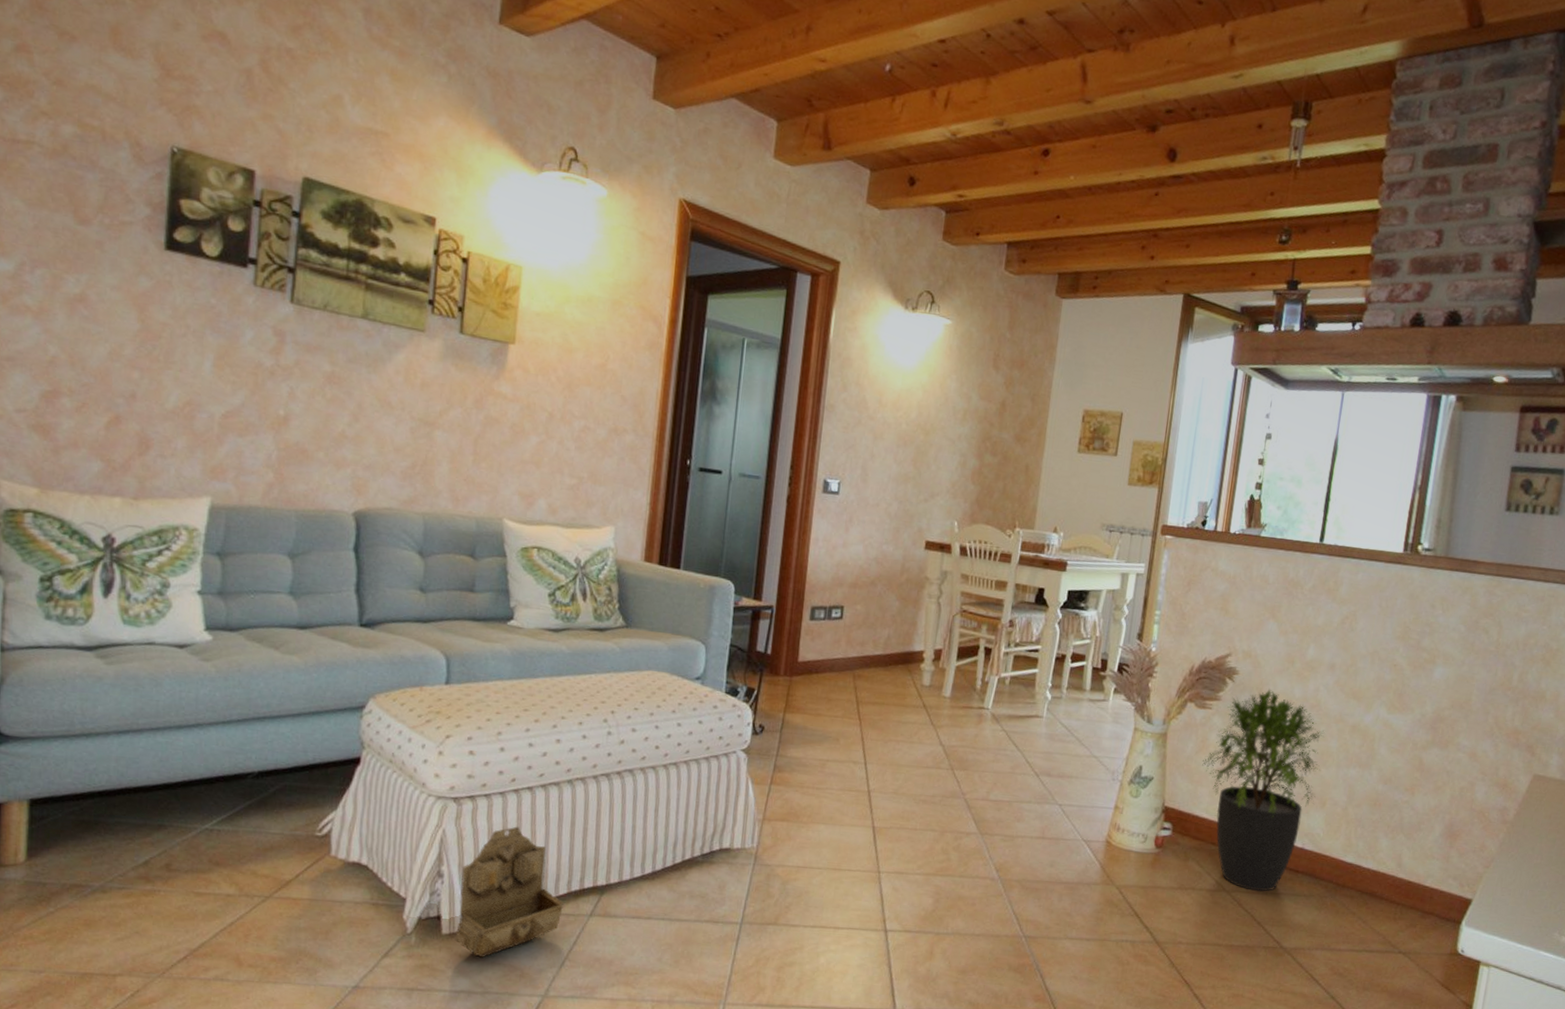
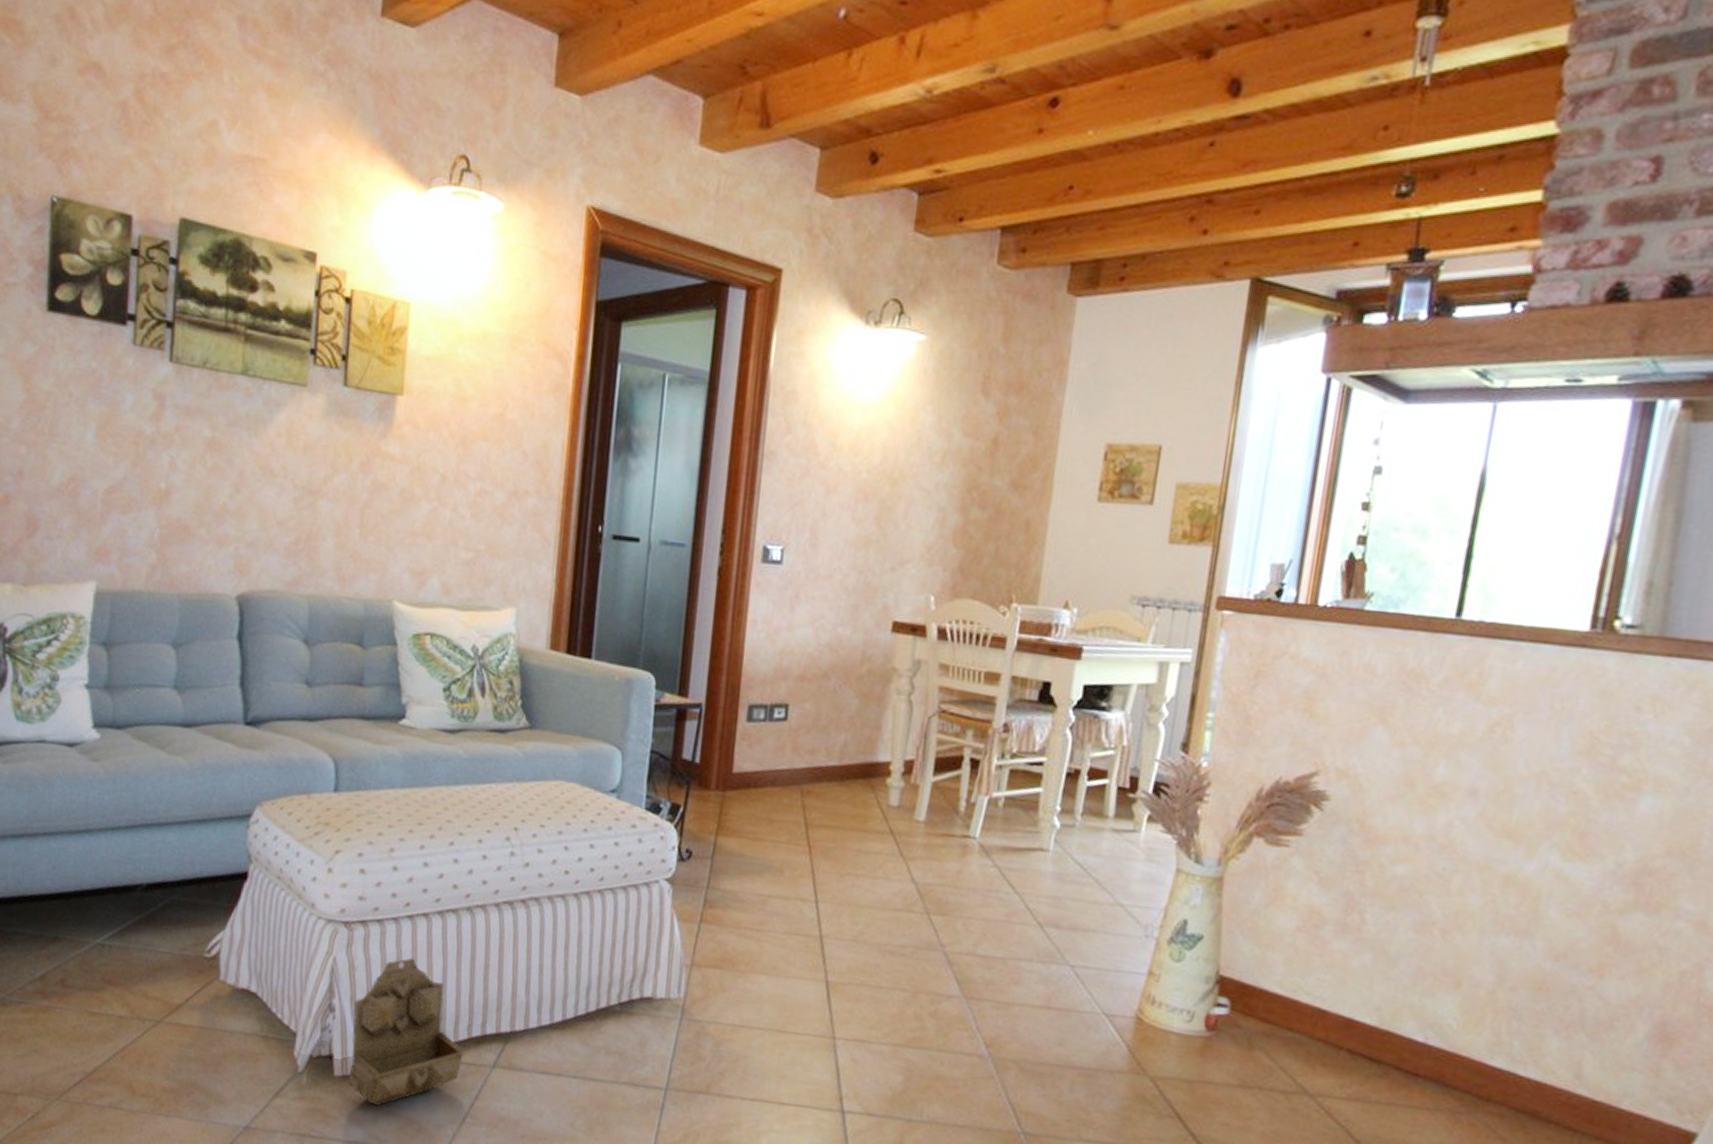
potted plant: present [1202,688,1325,892] -> none [1274,821,1461,1100]

